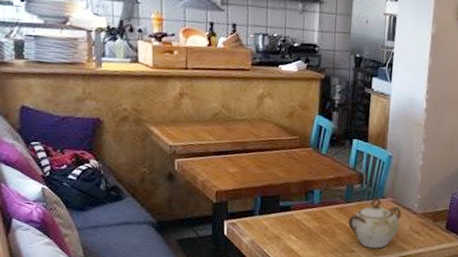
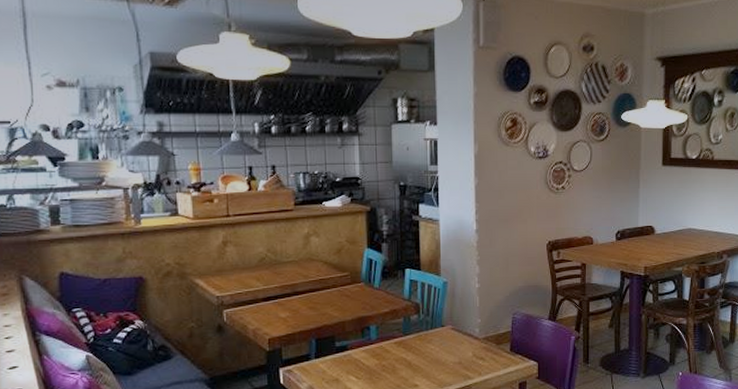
sugar bowl: present [348,198,402,249] -> none [409,327,463,380]

